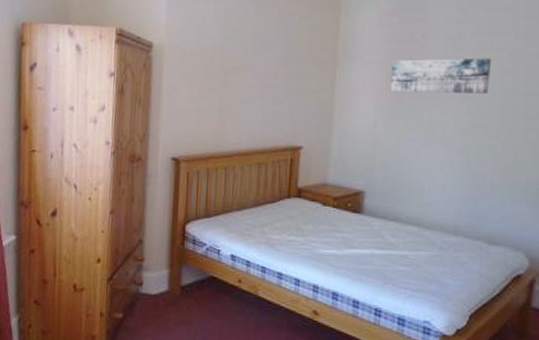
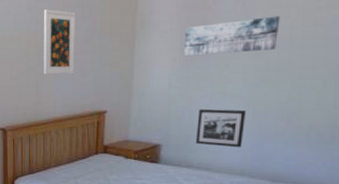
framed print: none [229,24,270,101] -> present [43,9,75,75]
picture frame: none [403,153,458,201] -> present [195,108,246,148]

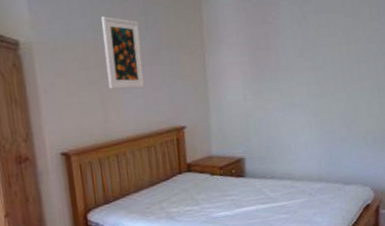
wall art: present [183,16,280,57] -> none [251,33,330,70]
picture frame: present [195,108,246,148] -> none [274,119,316,156]

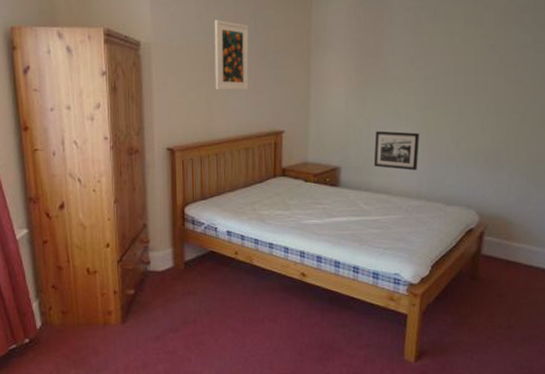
picture frame: none [274,119,316,156] -> present [373,130,419,171]

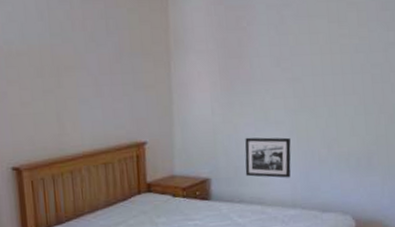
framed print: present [214,20,250,91] -> none [58,19,105,100]

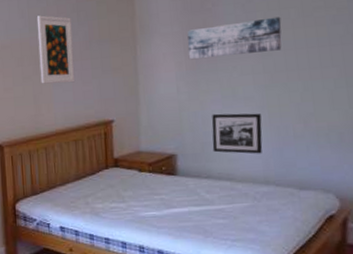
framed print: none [58,19,105,100] -> present [36,15,76,84]
wall art: none [222,41,311,81] -> present [187,16,282,60]

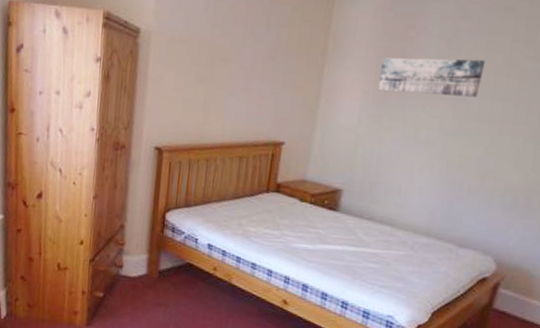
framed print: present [36,15,76,84] -> none [214,12,260,94]
picture frame: present [212,113,263,154] -> none [380,153,439,204]

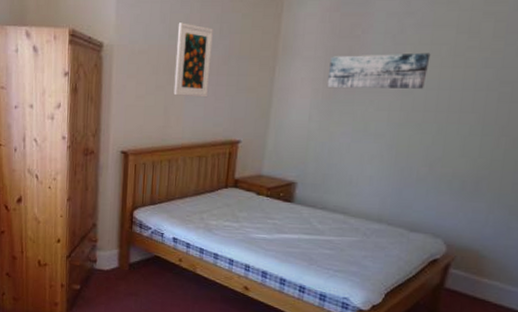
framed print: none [214,12,260,94] -> present [173,22,213,98]

